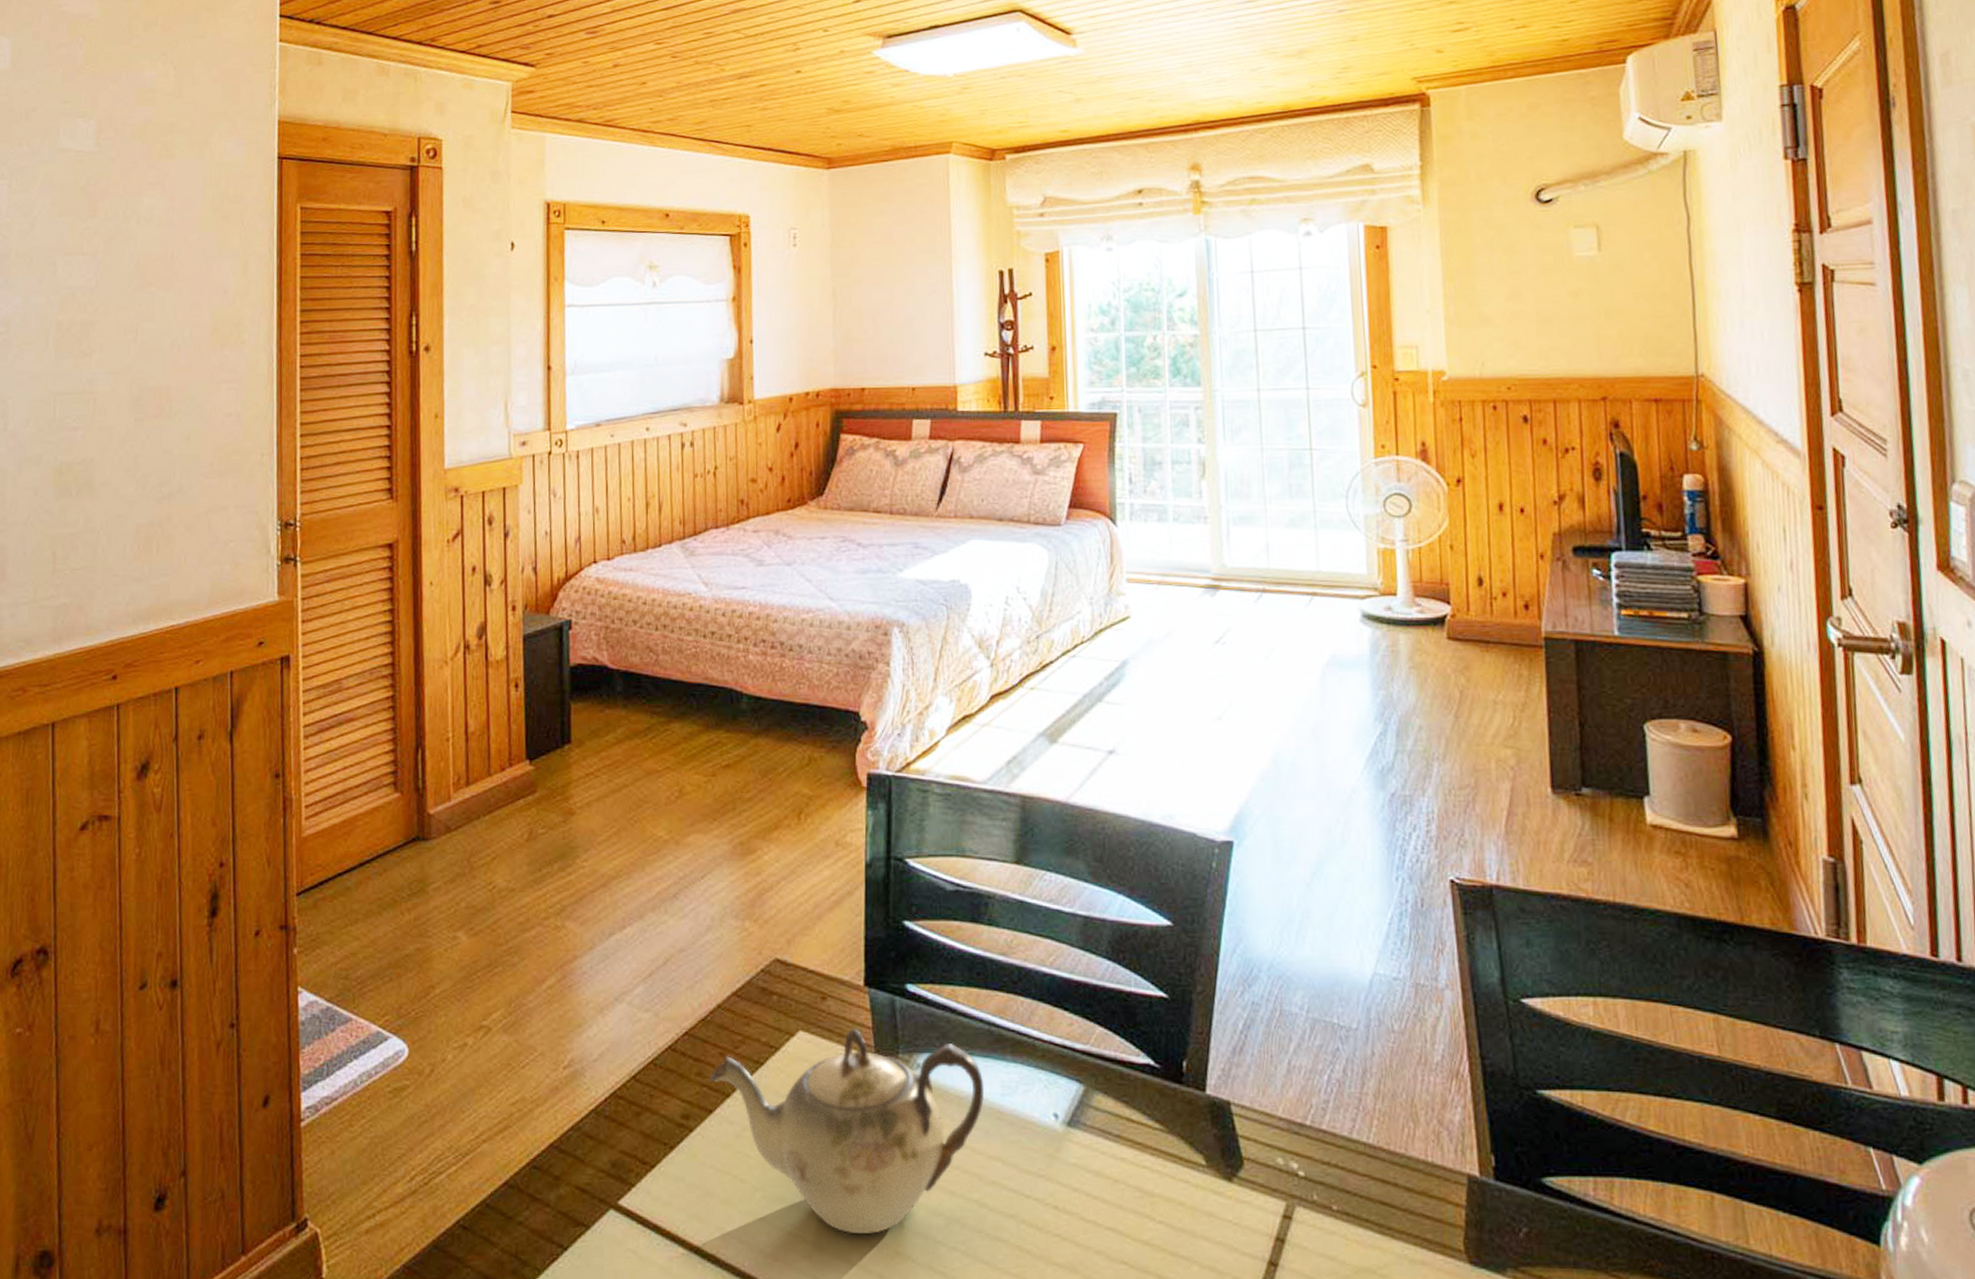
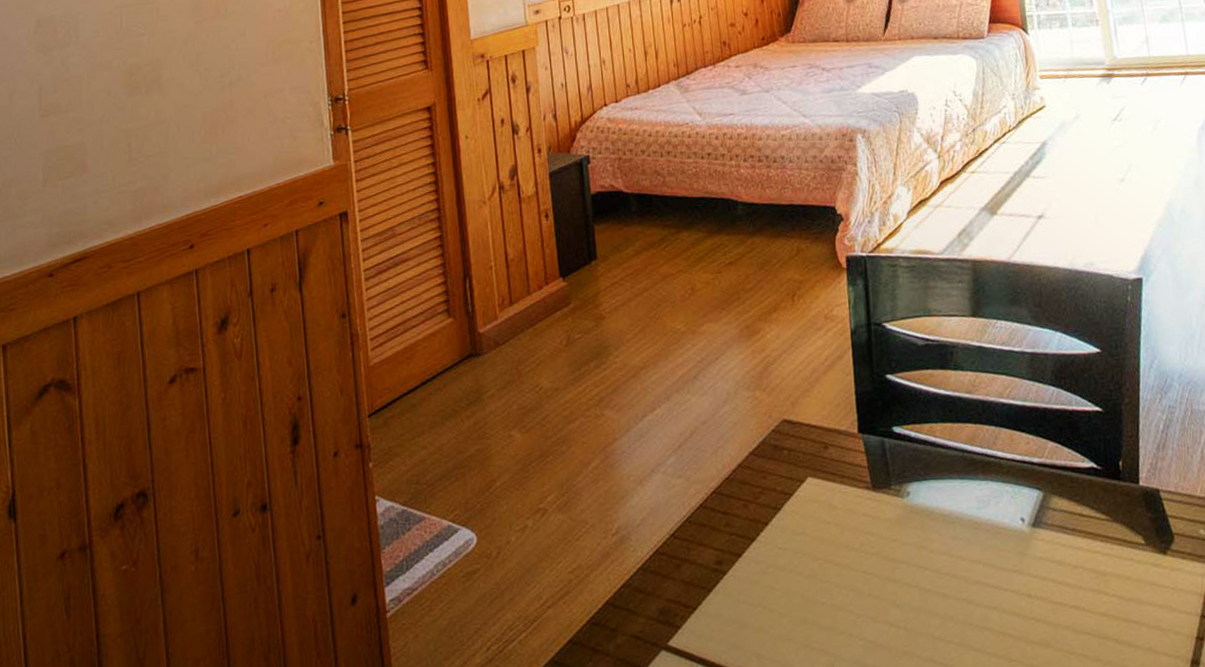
teapot: present [708,1029,985,1235] -> none [735,470,964,642]

